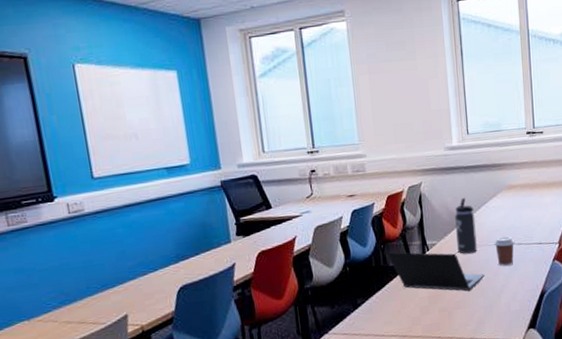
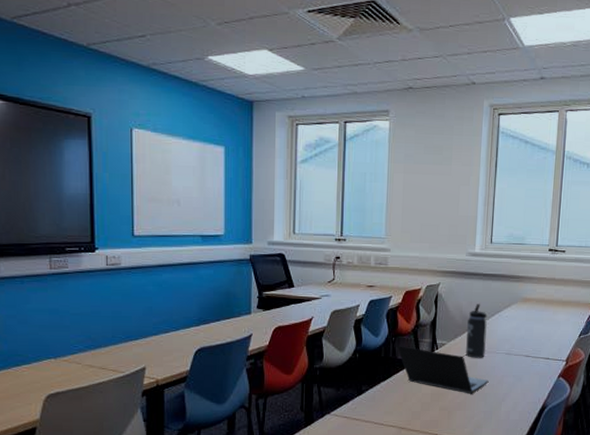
coffee cup: present [494,236,515,266] -> none [502,347,523,375]

